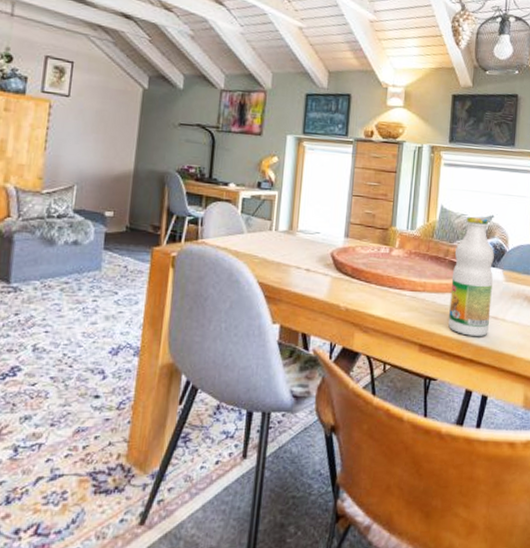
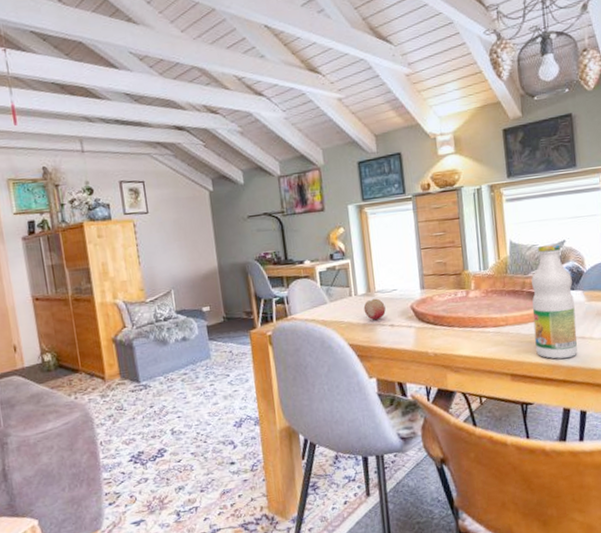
fruit: none [281,238,305,261] -> present [363,298,386,321]

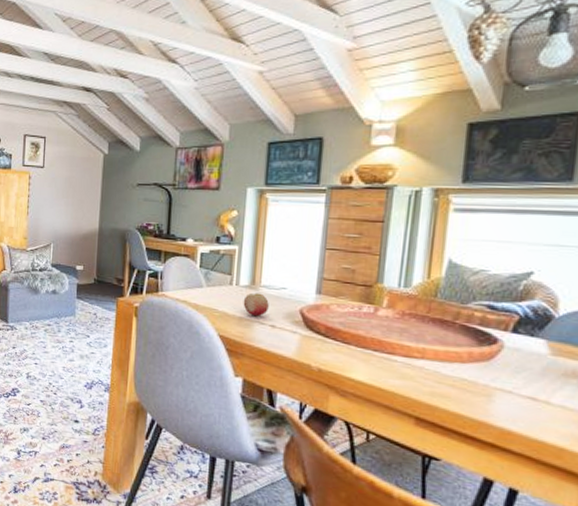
bottle: present [531,244,578,359] -> none [458,273,534,419]

